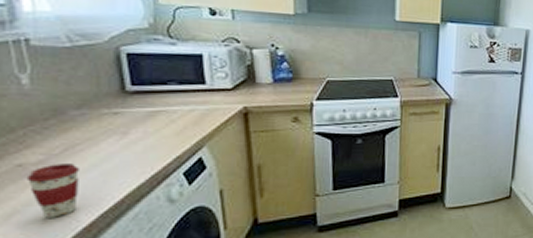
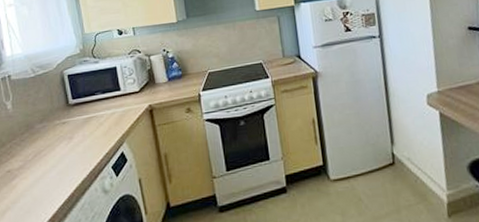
coffee cup: present [26,164,79,218] -> none [13,166,45,212]

